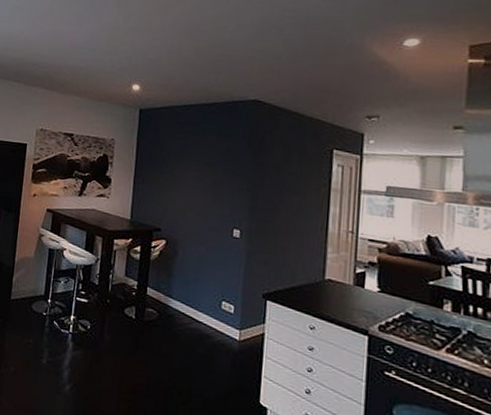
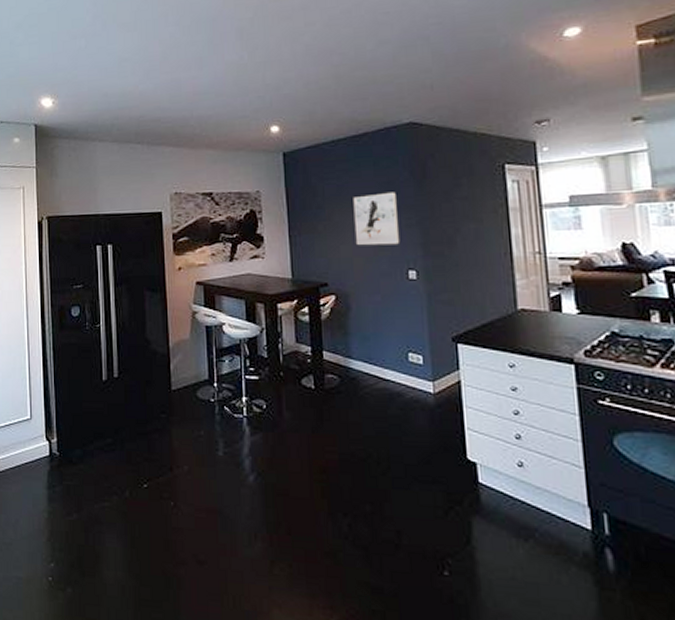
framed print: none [191,157,233,205] -> present [353,192,400,246]

